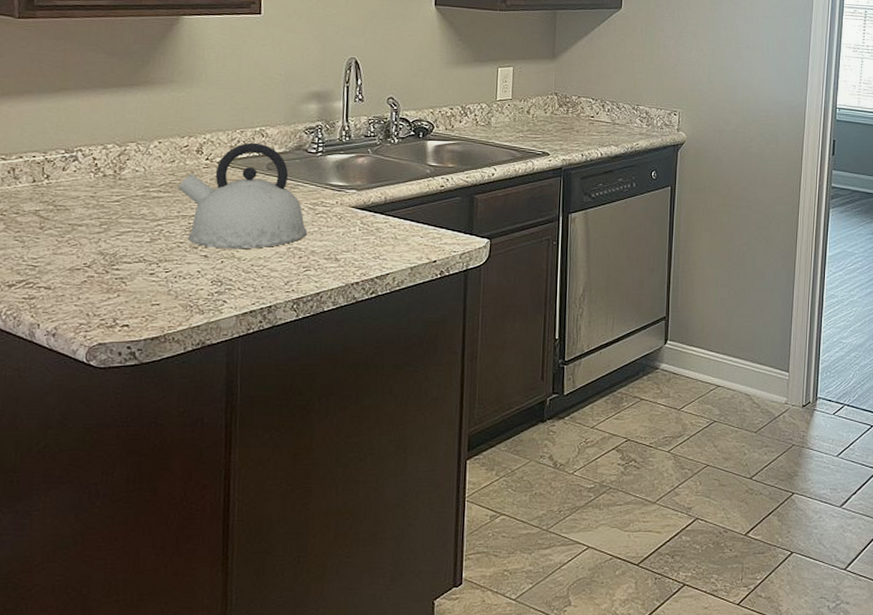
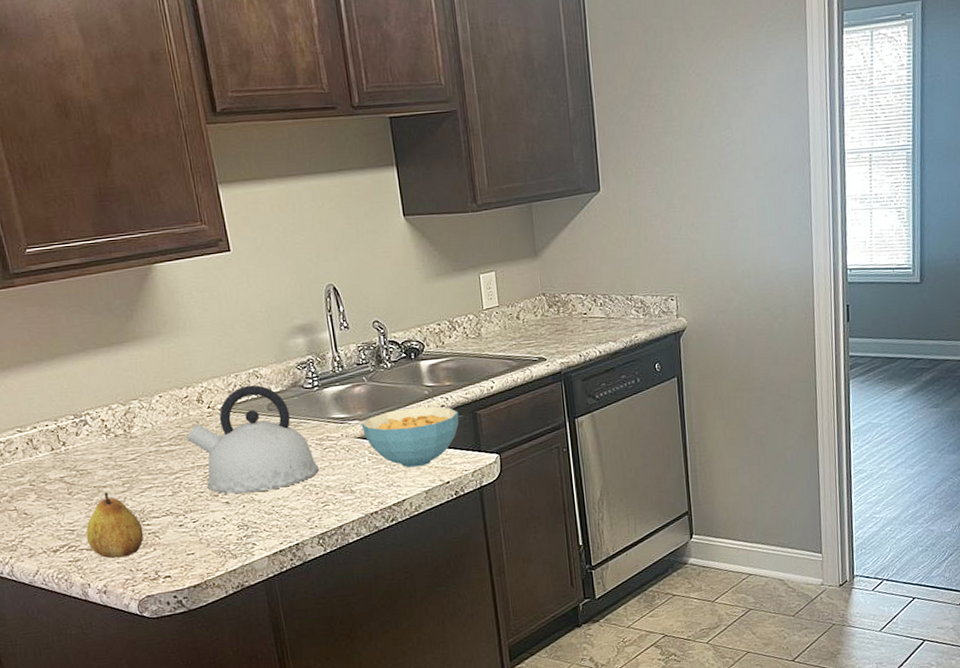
fruit: none [47,230,111,300] -> present [86,492,144,559]
cereal bowl: none [358,184,457,243] -> present [361,406,459,468]

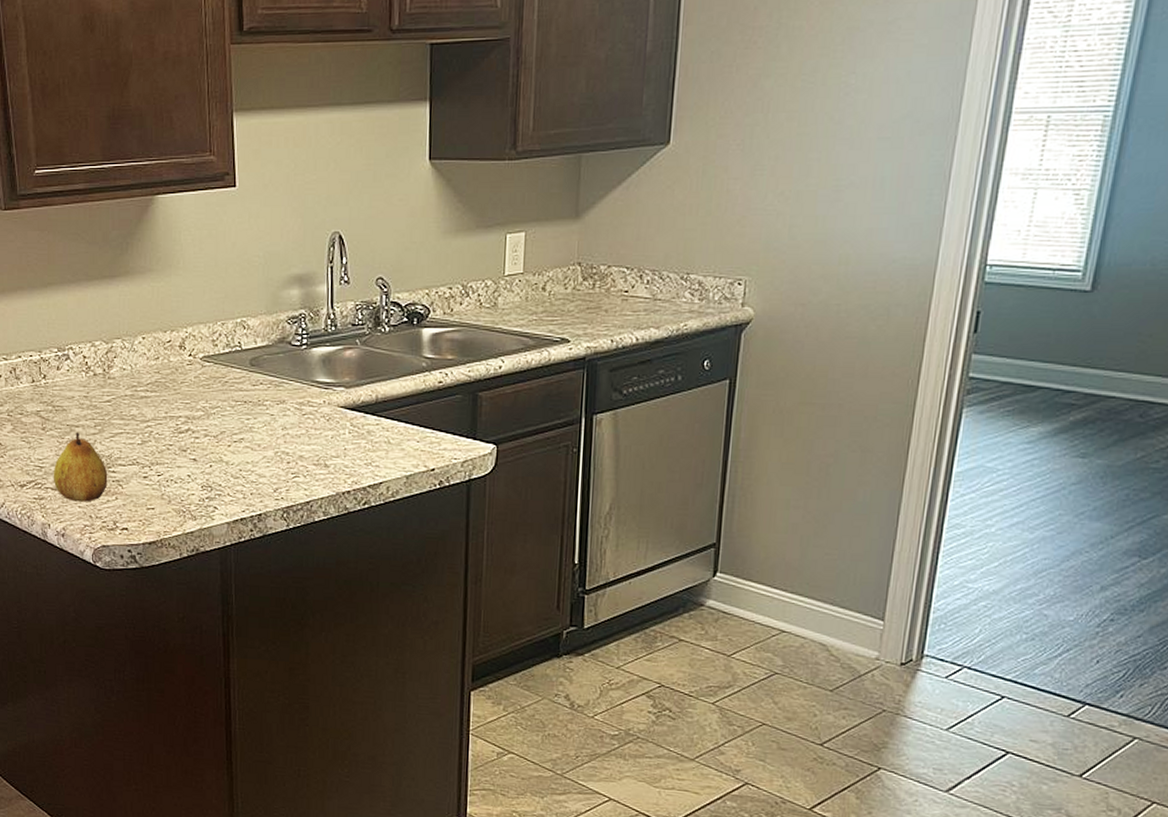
kettle: present [186,384,319,494] -> none [163,335,294,453]
cereal bowl: present [361,406,459,468] -> none [346,381,457,448]

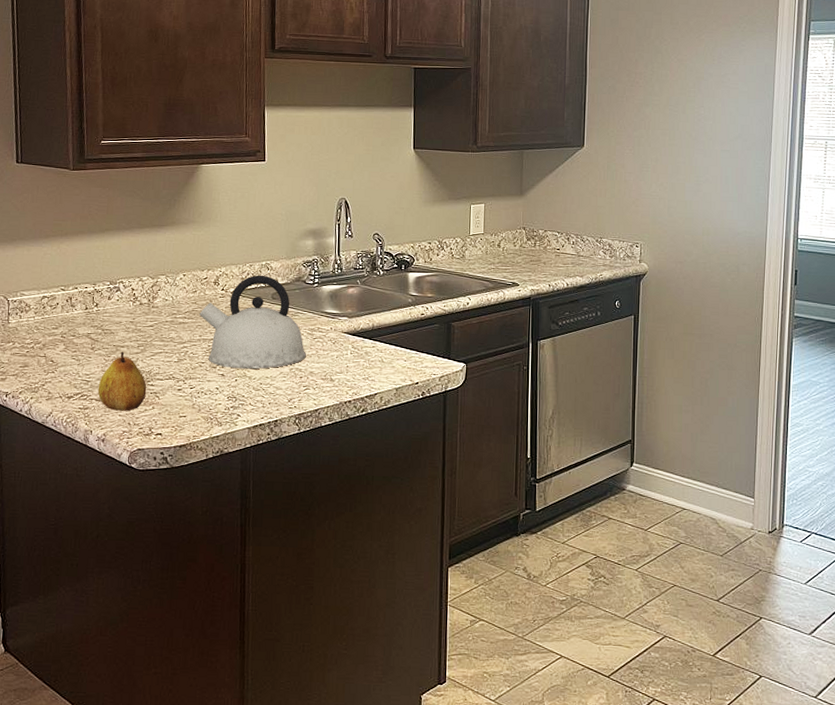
kettle: none [163,335,294,453] -> present [199,275,306,369]

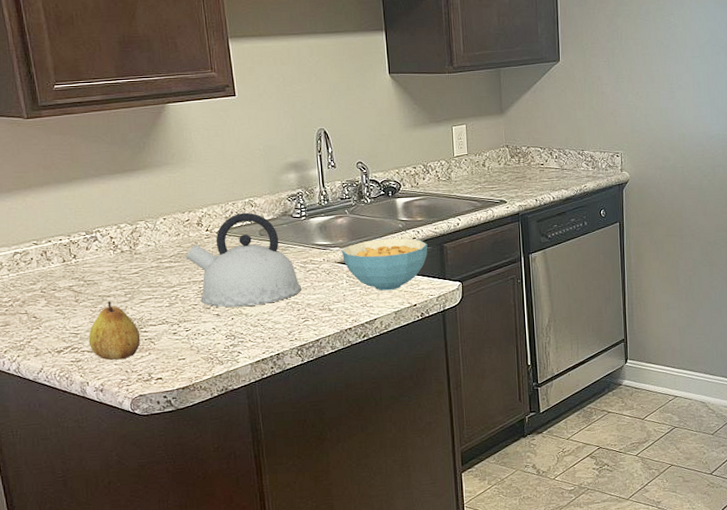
cereal bowl: none [349,312,436,366] -> present [341,238,428,291]

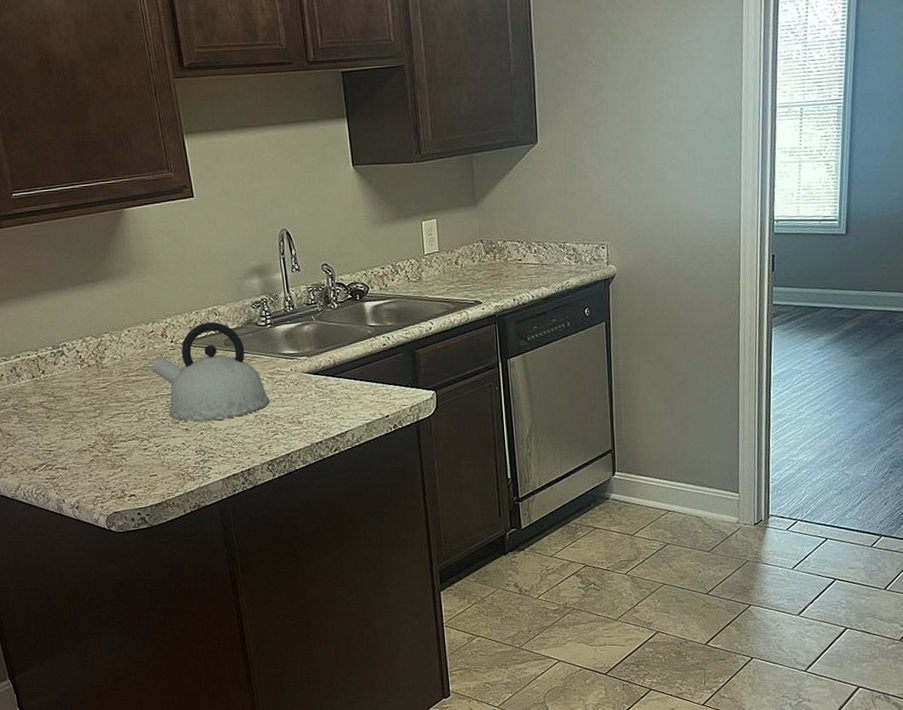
fruit: present [88,301,141,360] -> none [61,416,113,477]
cereal bowl: present [341,238,428,291] -> none [309,345,399,402]

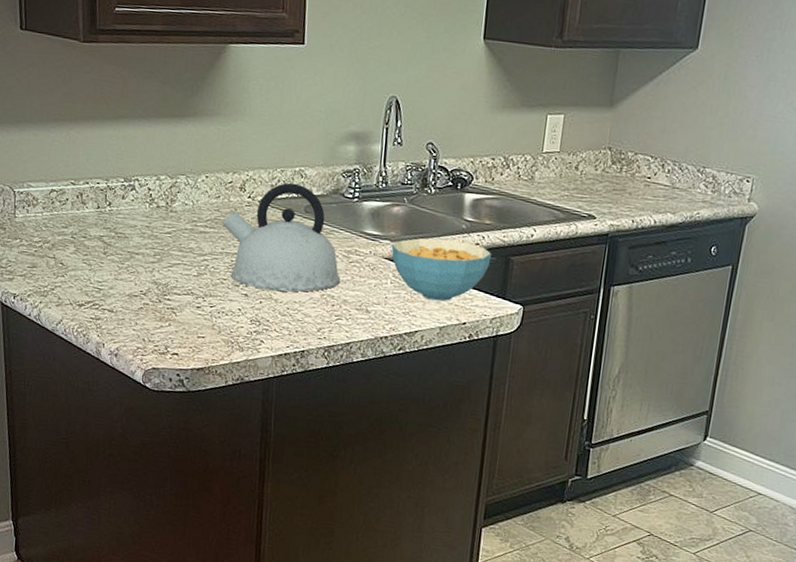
cereal bowl: none [309,345,399,402] -> present [391,238,492,301]

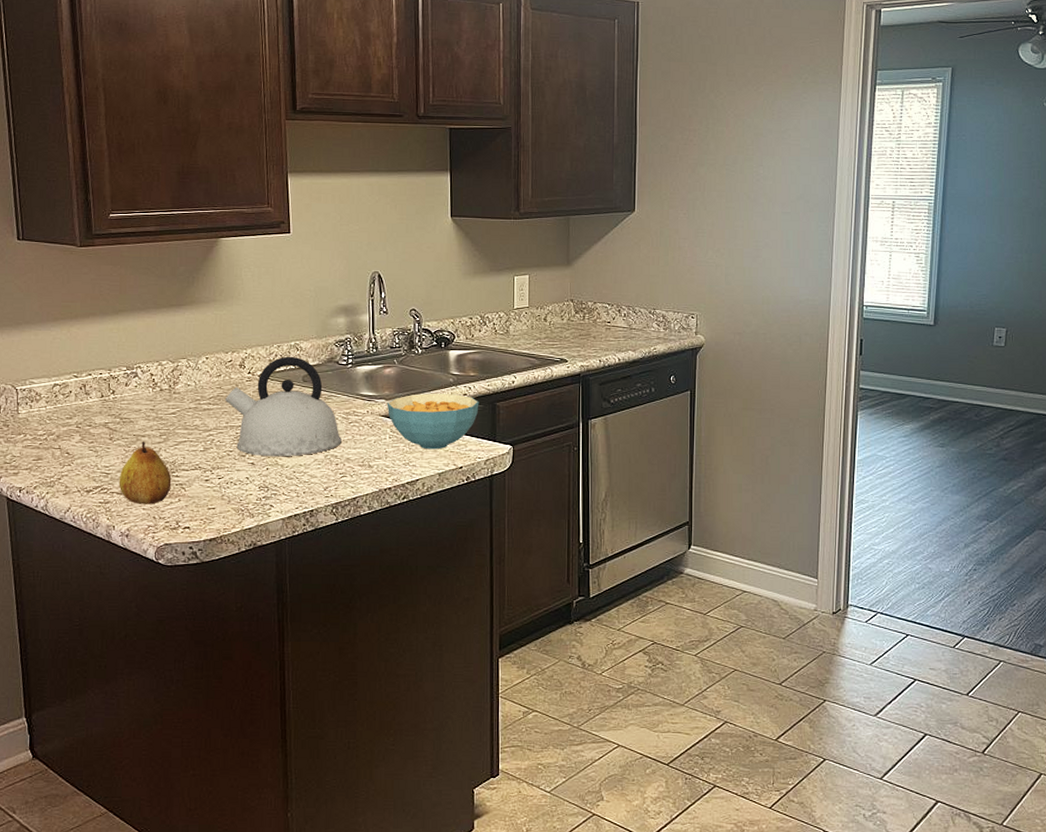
fruit: none [110,259,163,326] -> present [118,441,172,505]

